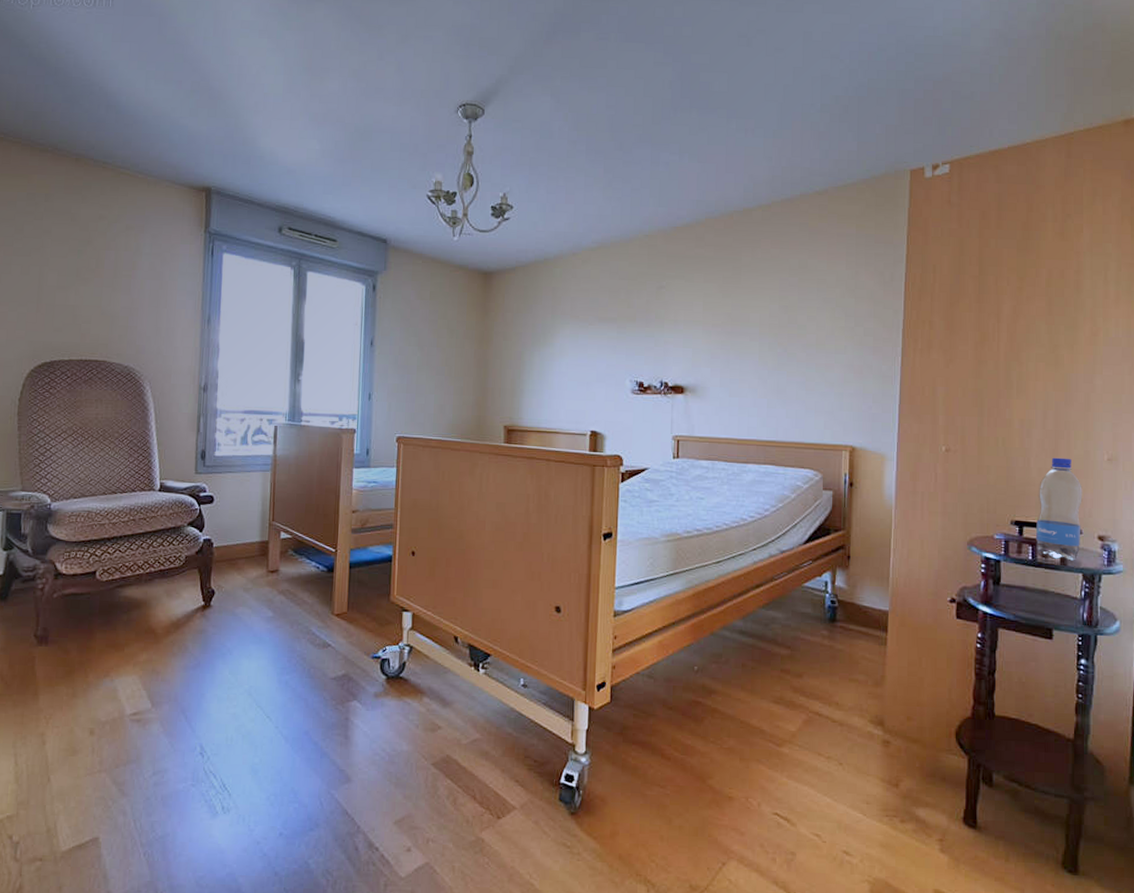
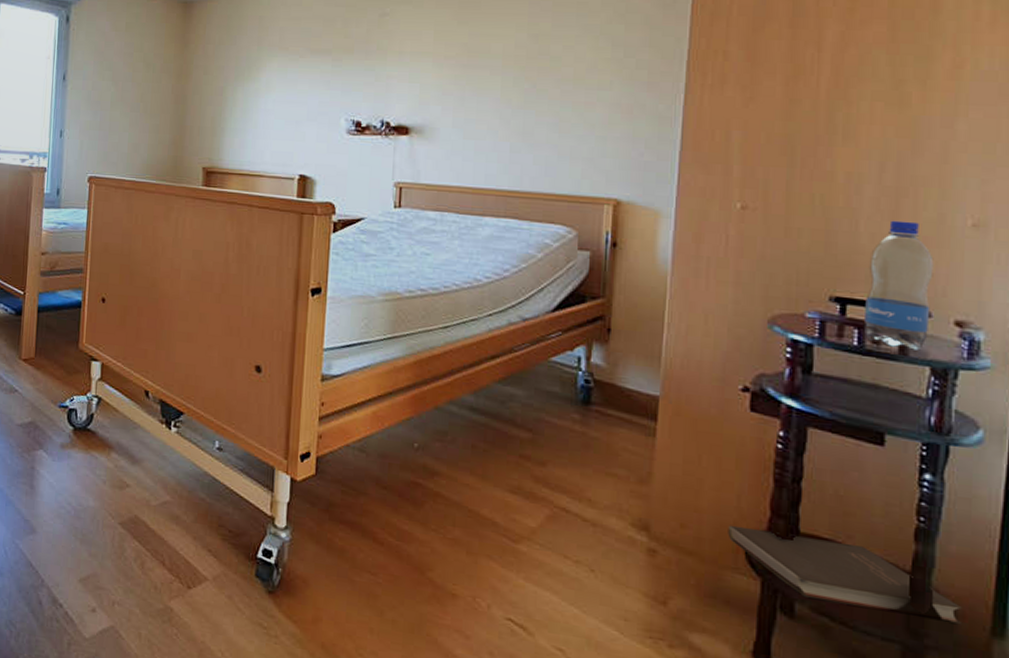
book: none [942,714,1109,778] -> present [728,525,961,625]

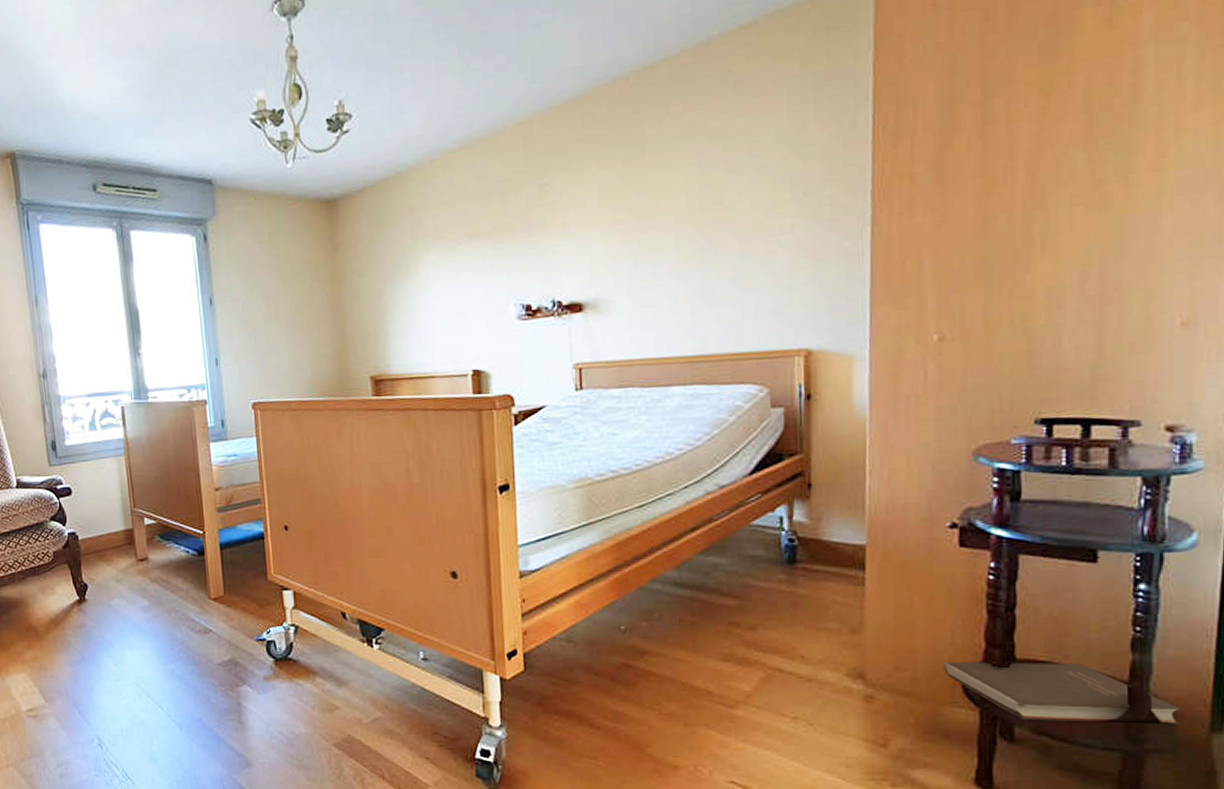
bottle: present [863,220,934,351] -> none [1071,329,1142,462]

